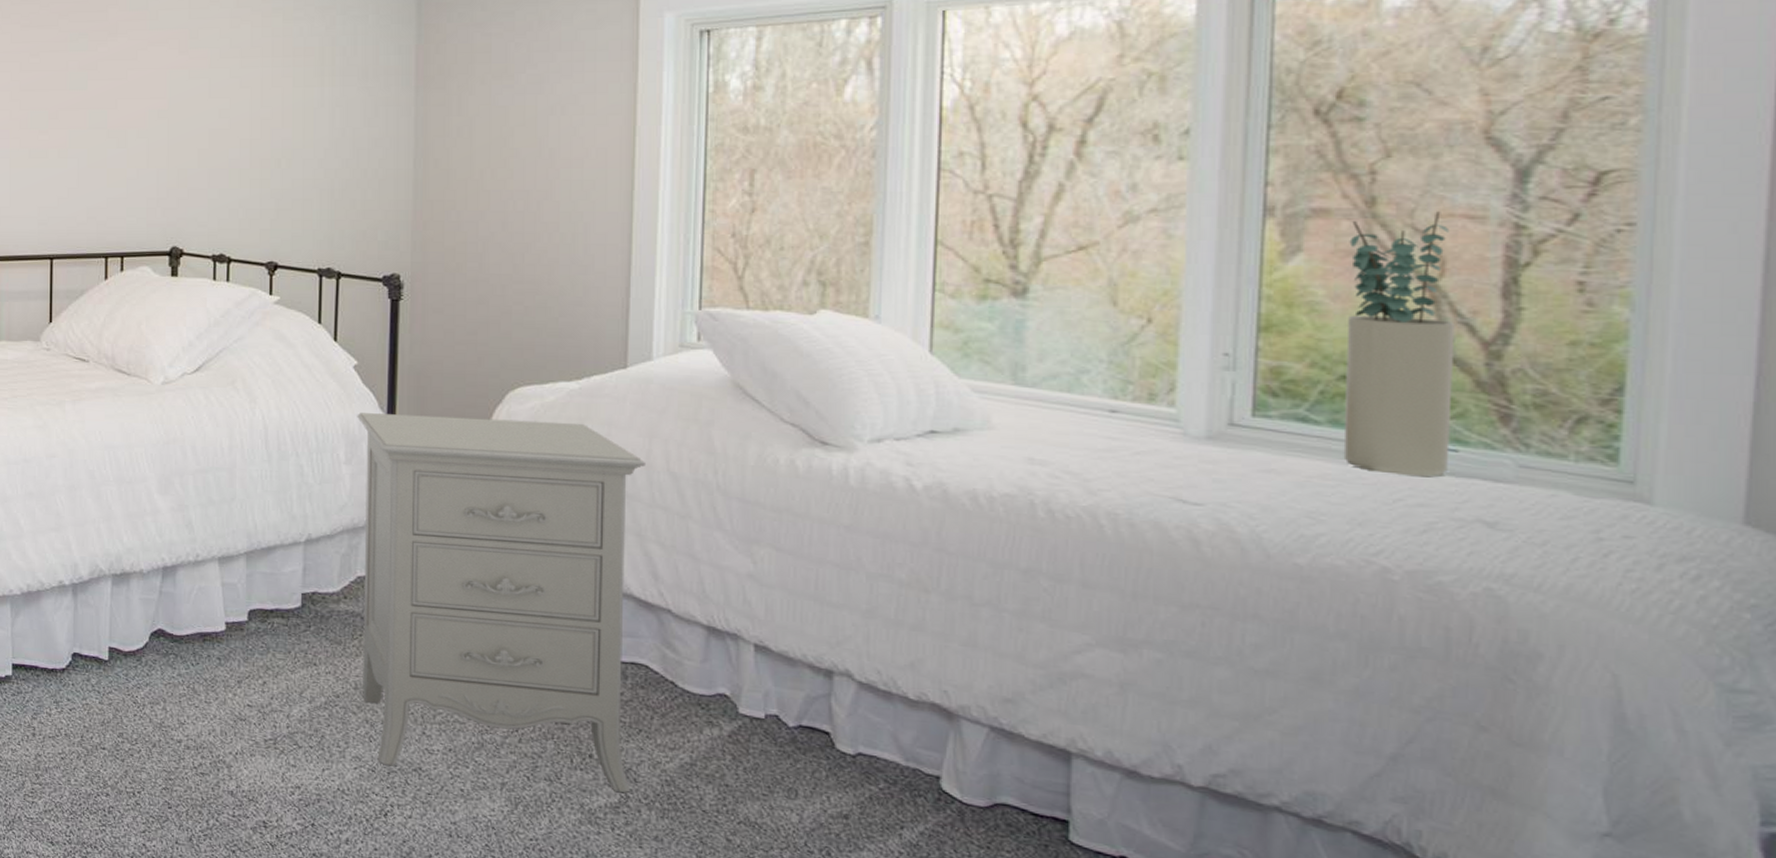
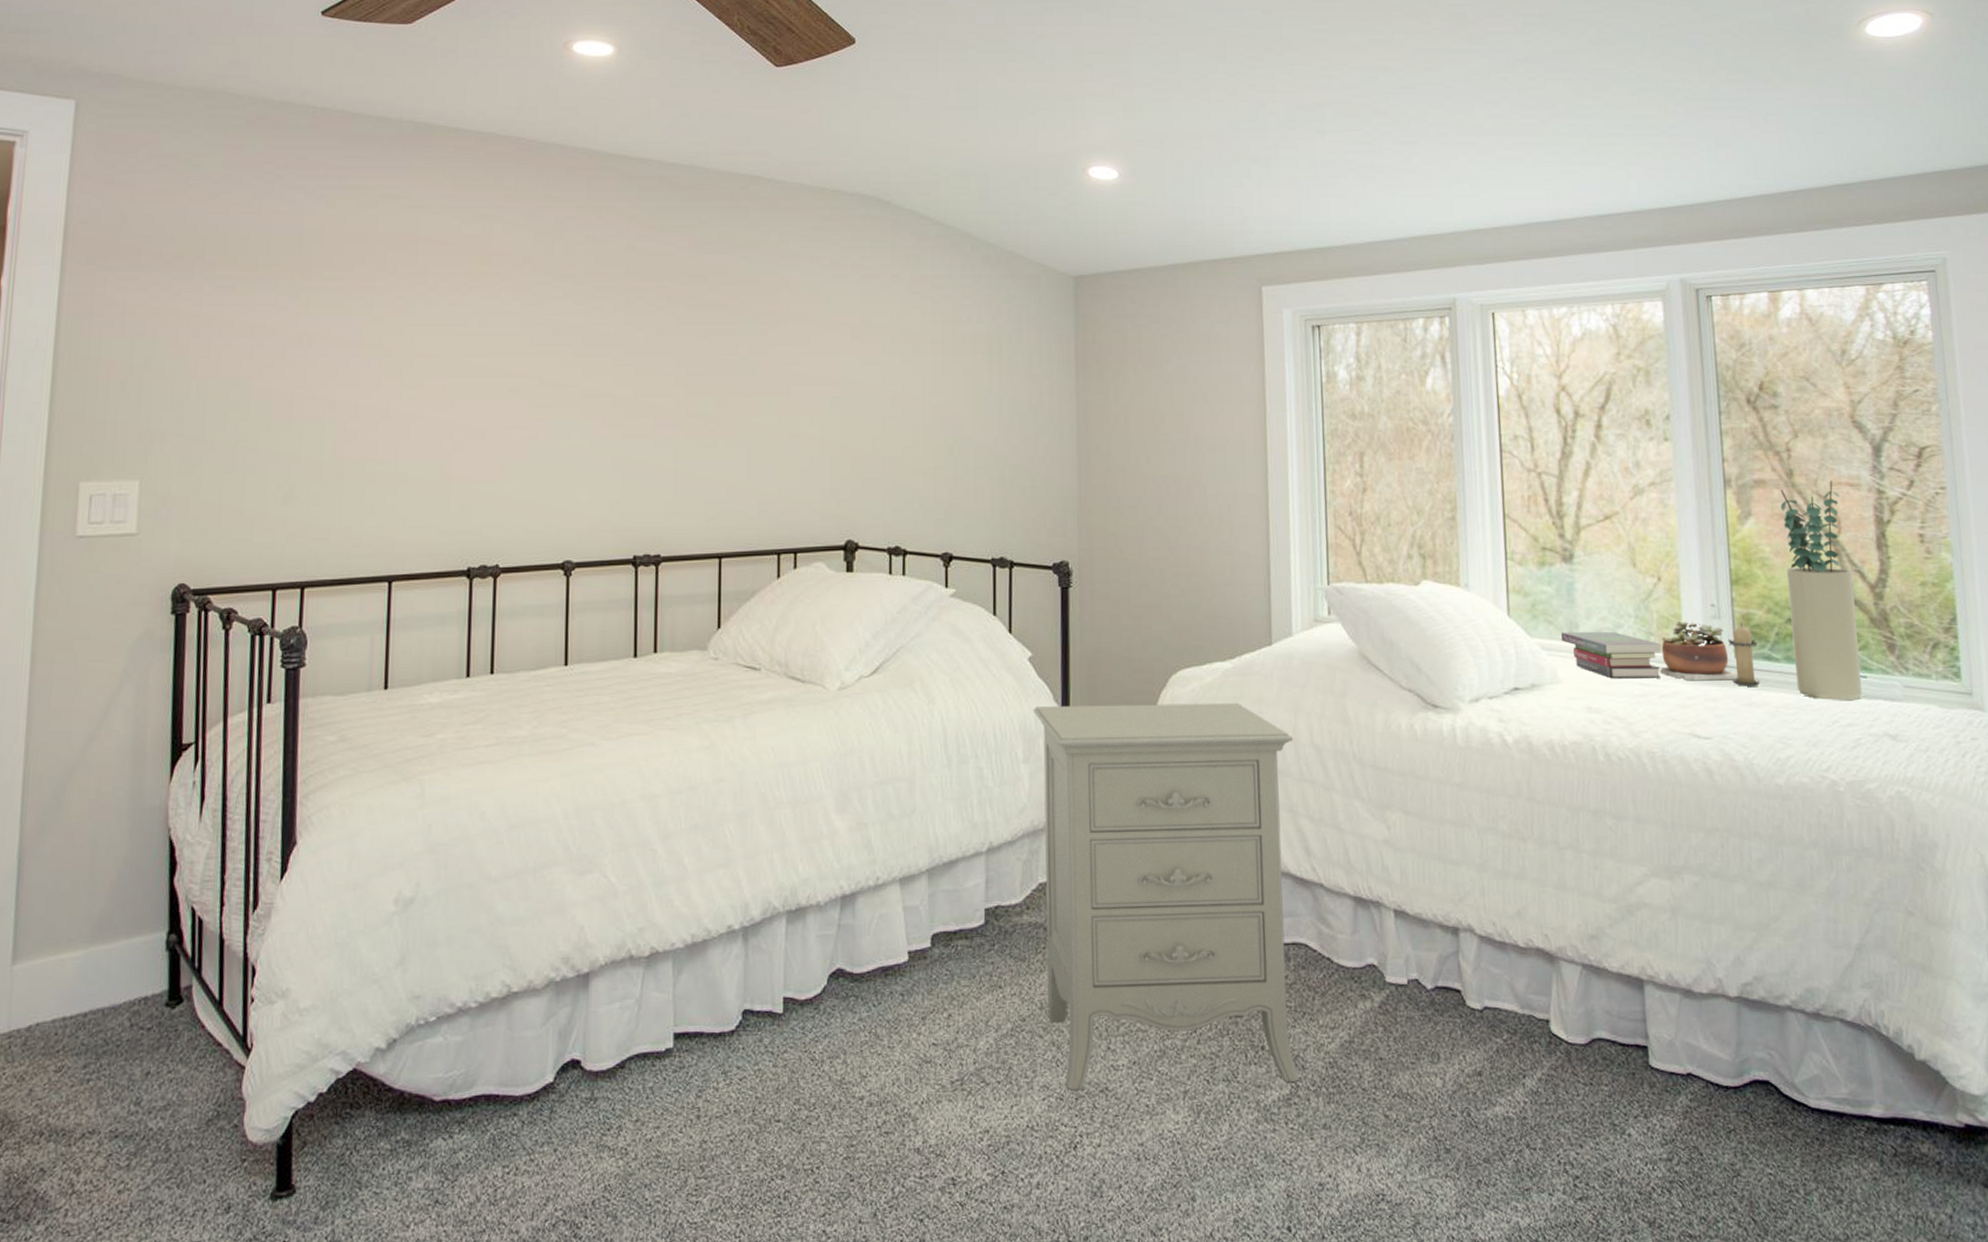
books: none [1001,374,1143,433] -> present [1561,631,1662,679]
succulent plant: none [1135,369,1253,442] -> present [1658,620,1738,681]
candle: none [1242,376,1291,451] -> present [1727,622,1760,687]

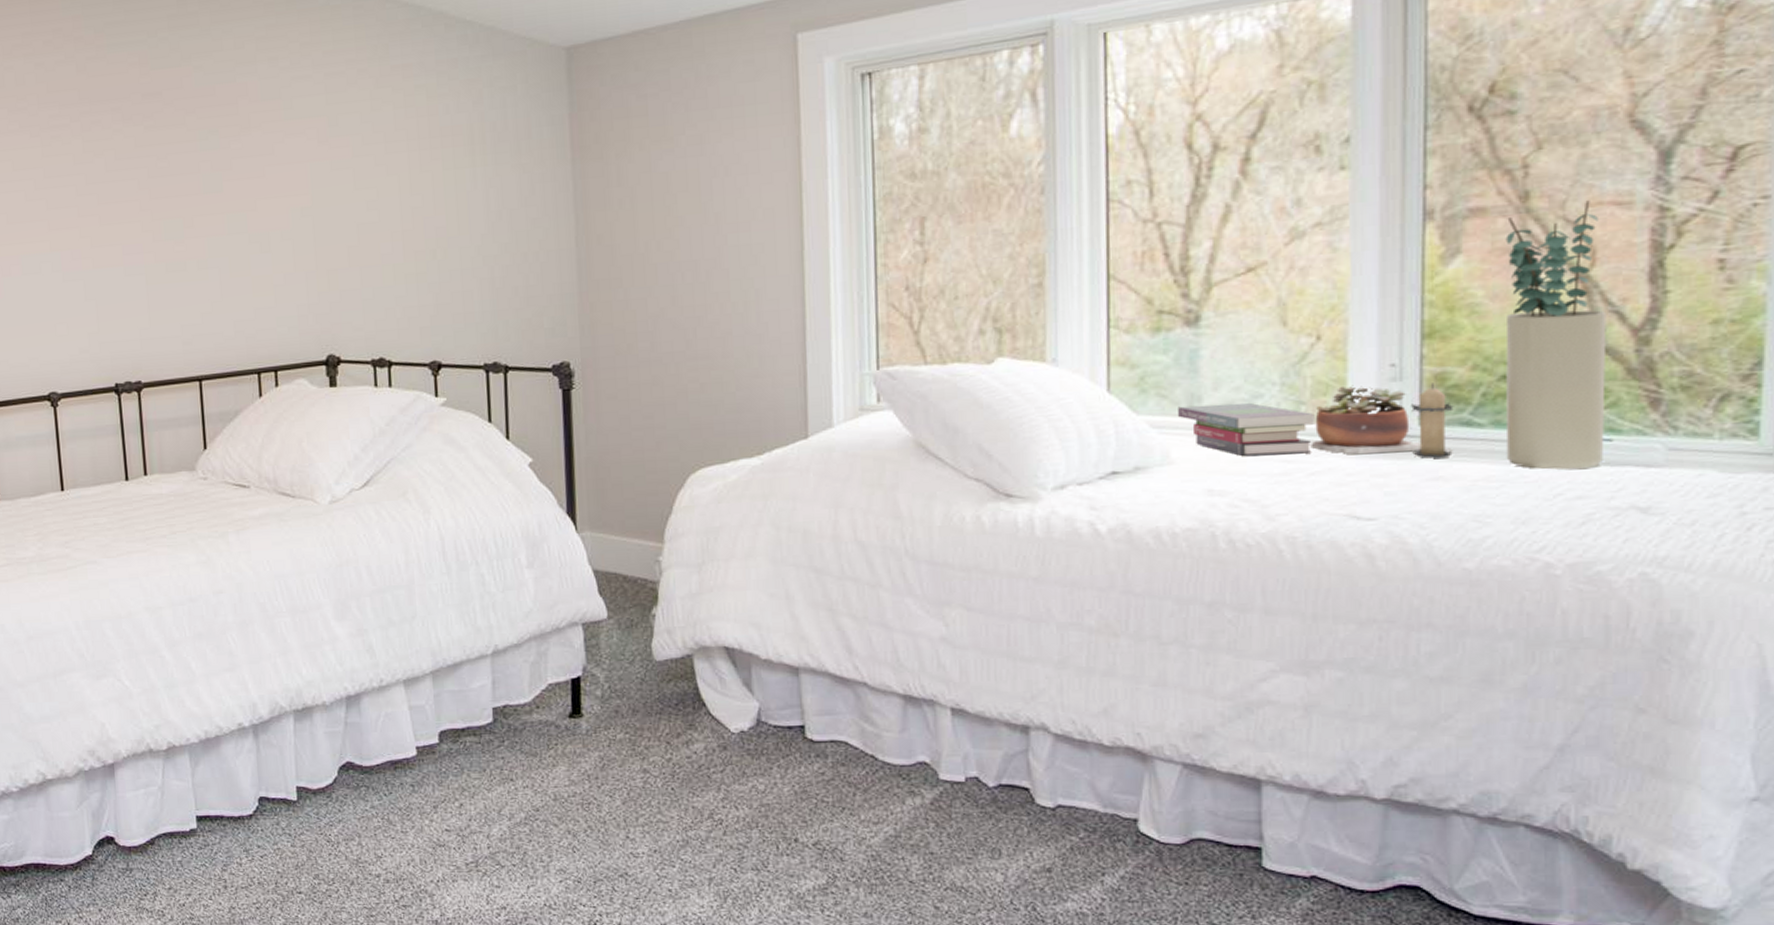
nightstand: present [1033,702,1299,1091] -> none [536,500,837,875]

